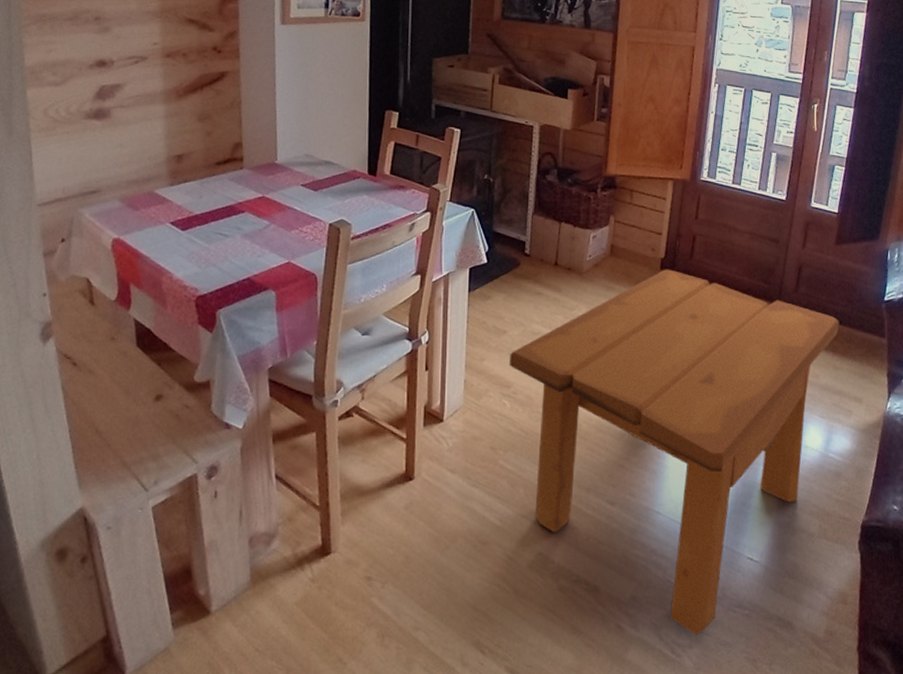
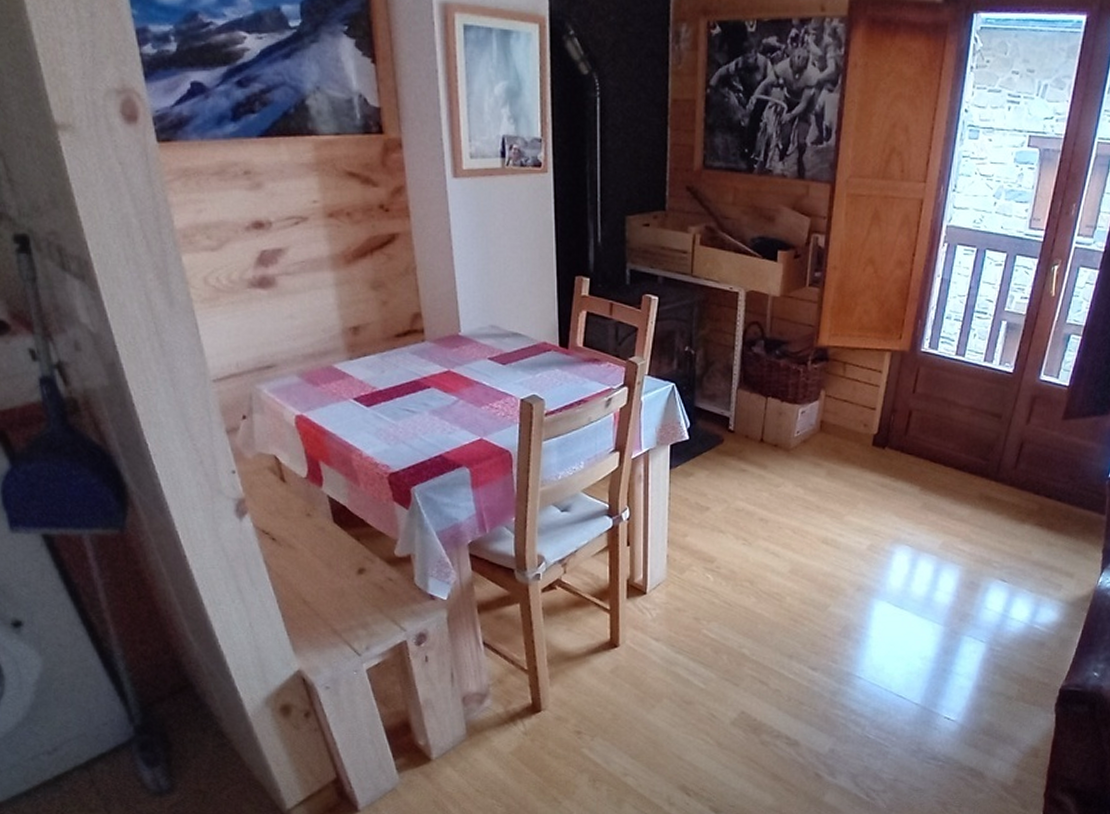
side table: present [509,269,840,635] -> none [712,445,1058,782]

